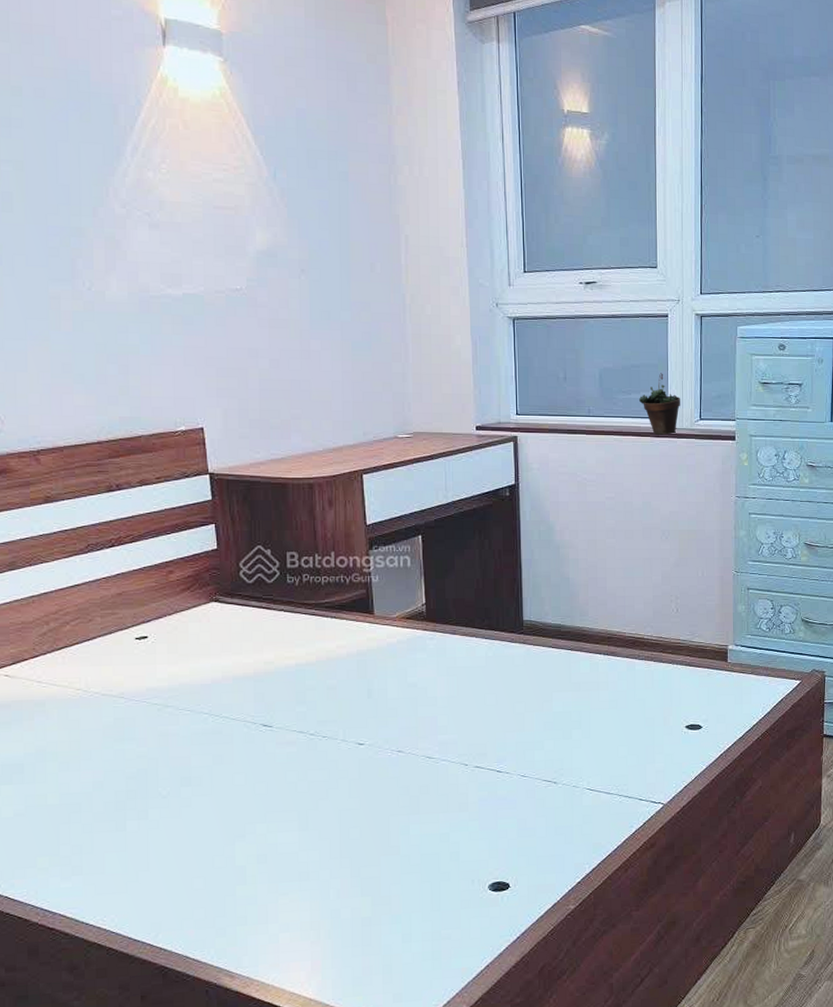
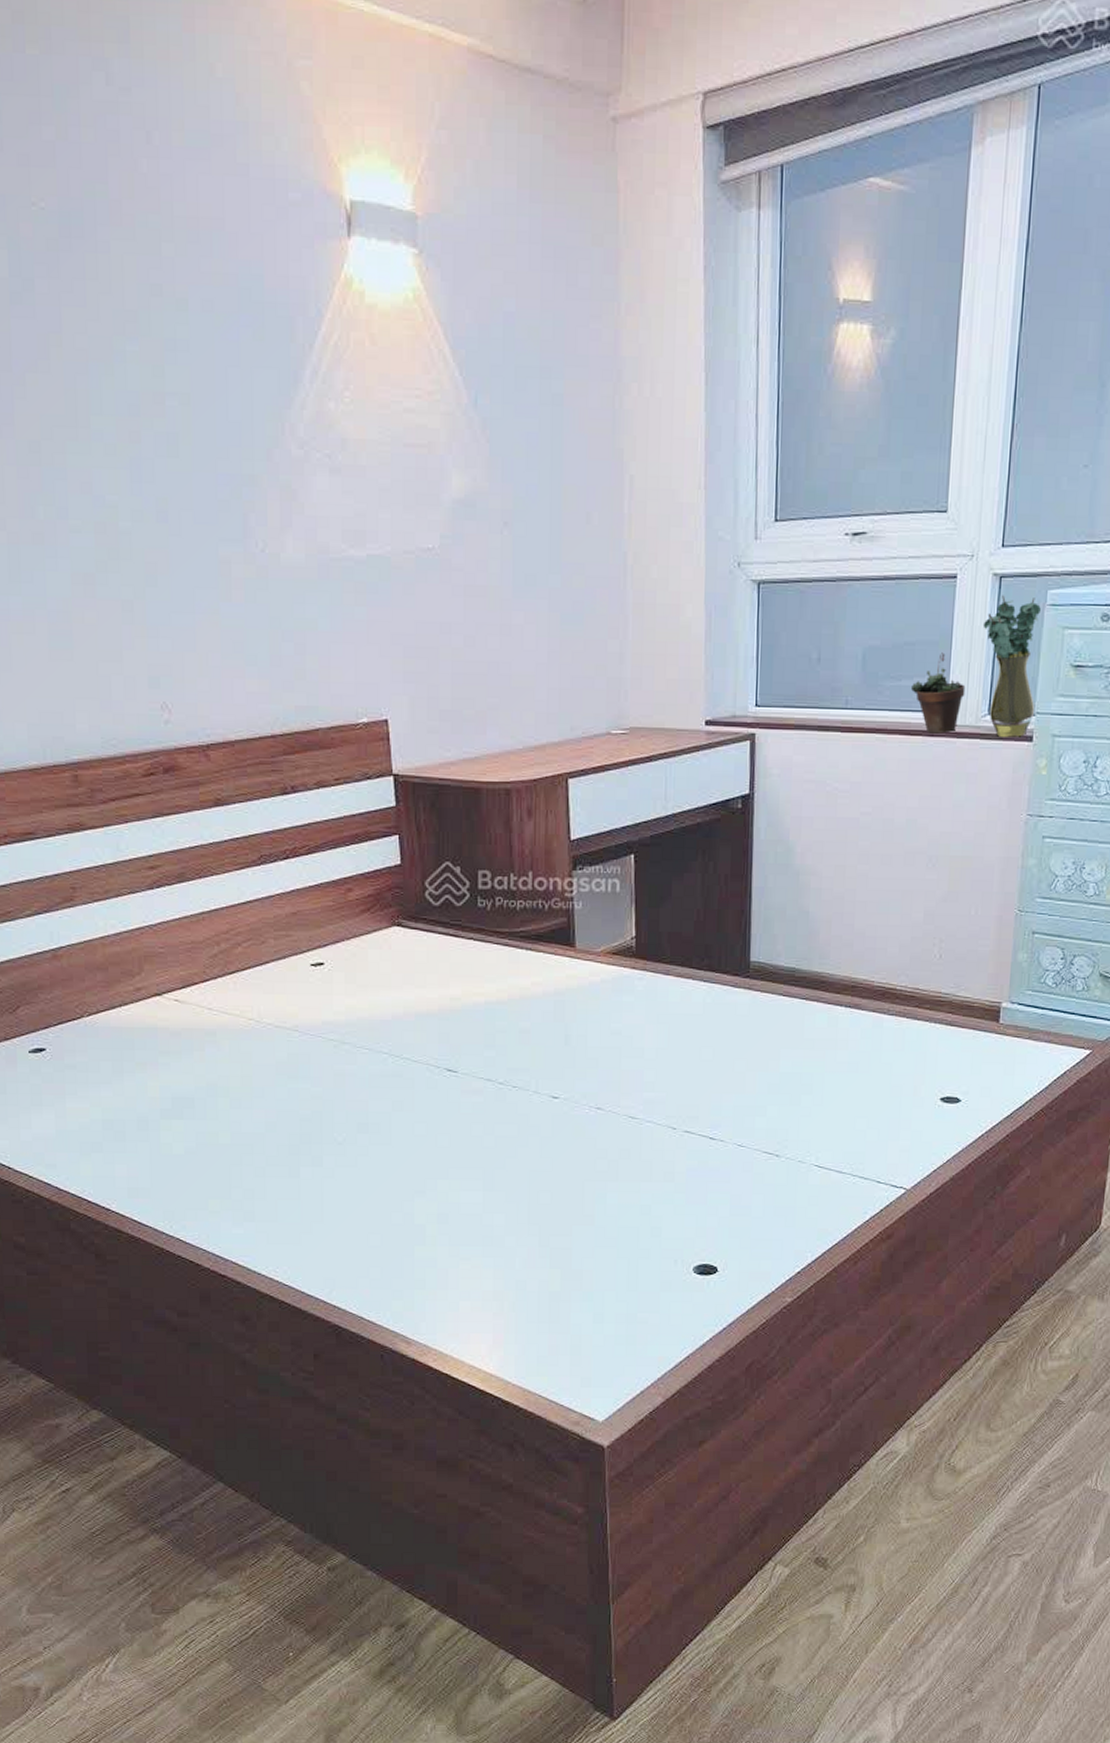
vase: none [690,330,735,438] -> present [982,595,1041,739]

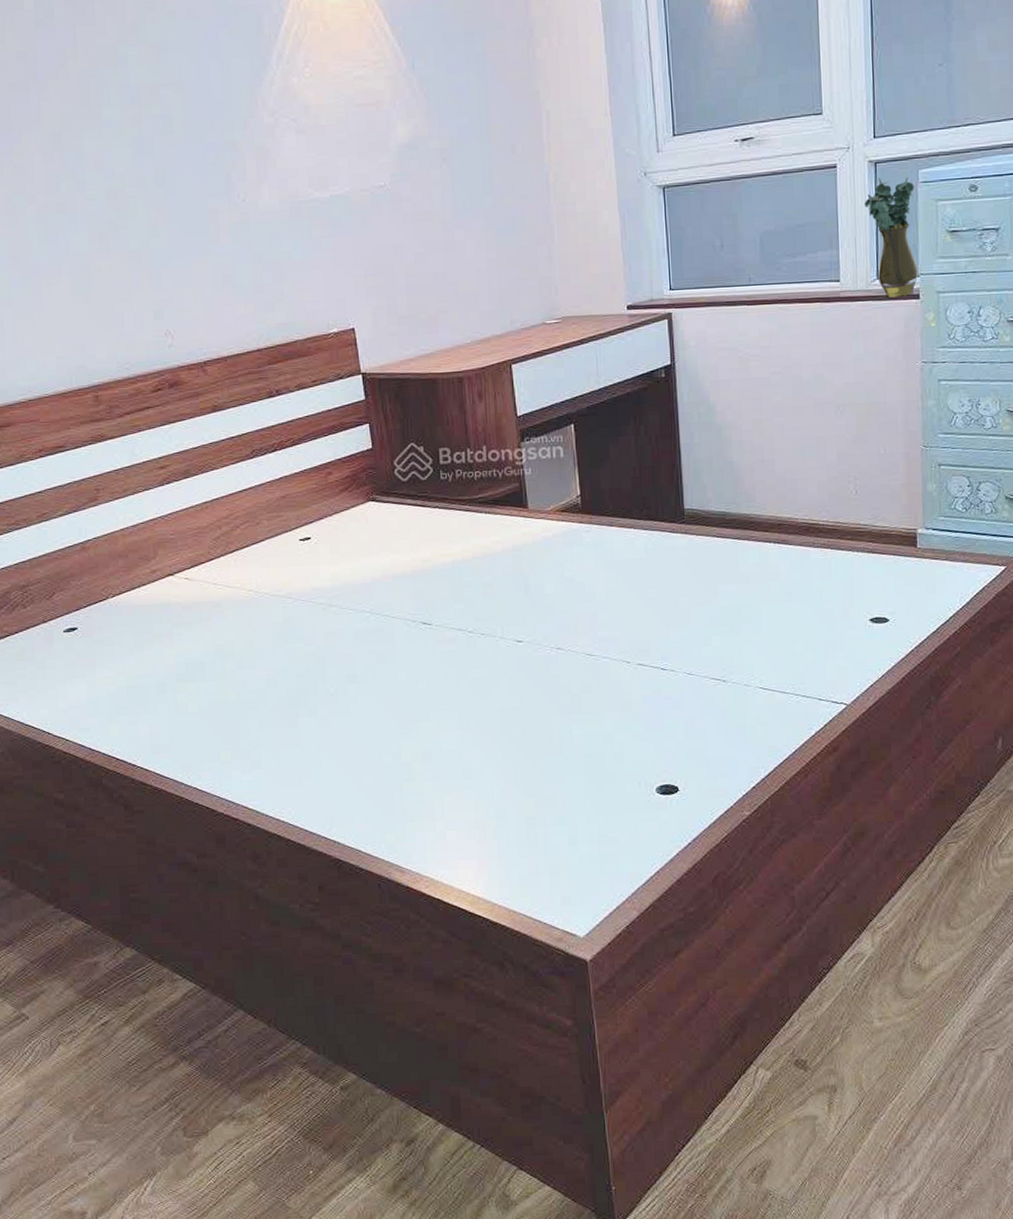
succulent plant: present [910,652,966,734] -> none [805,230,855,300]

